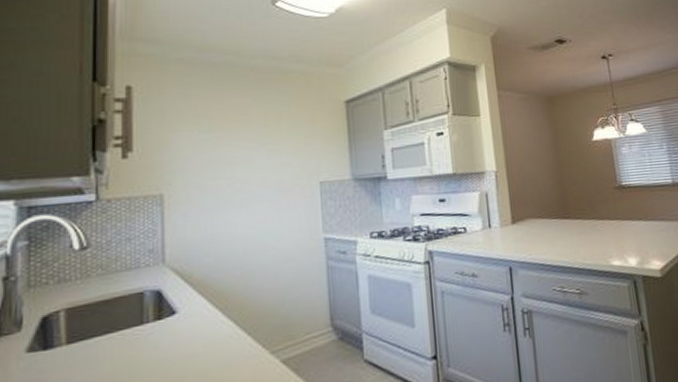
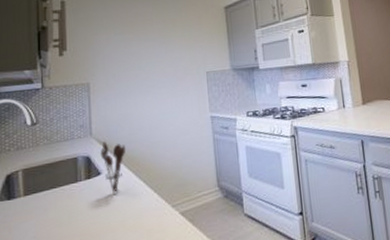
utensil holder: none [176,270,212,339] -> present [100,141,126,194]

